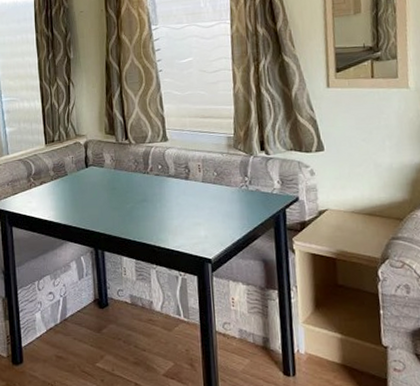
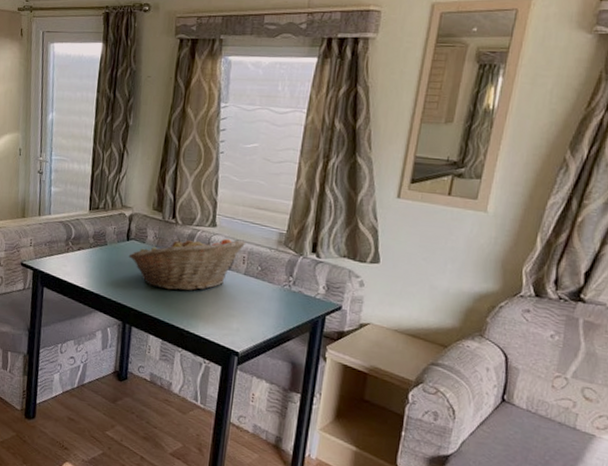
fruit basket: none [89,149,199,209] -> present [128,237,246,291]

